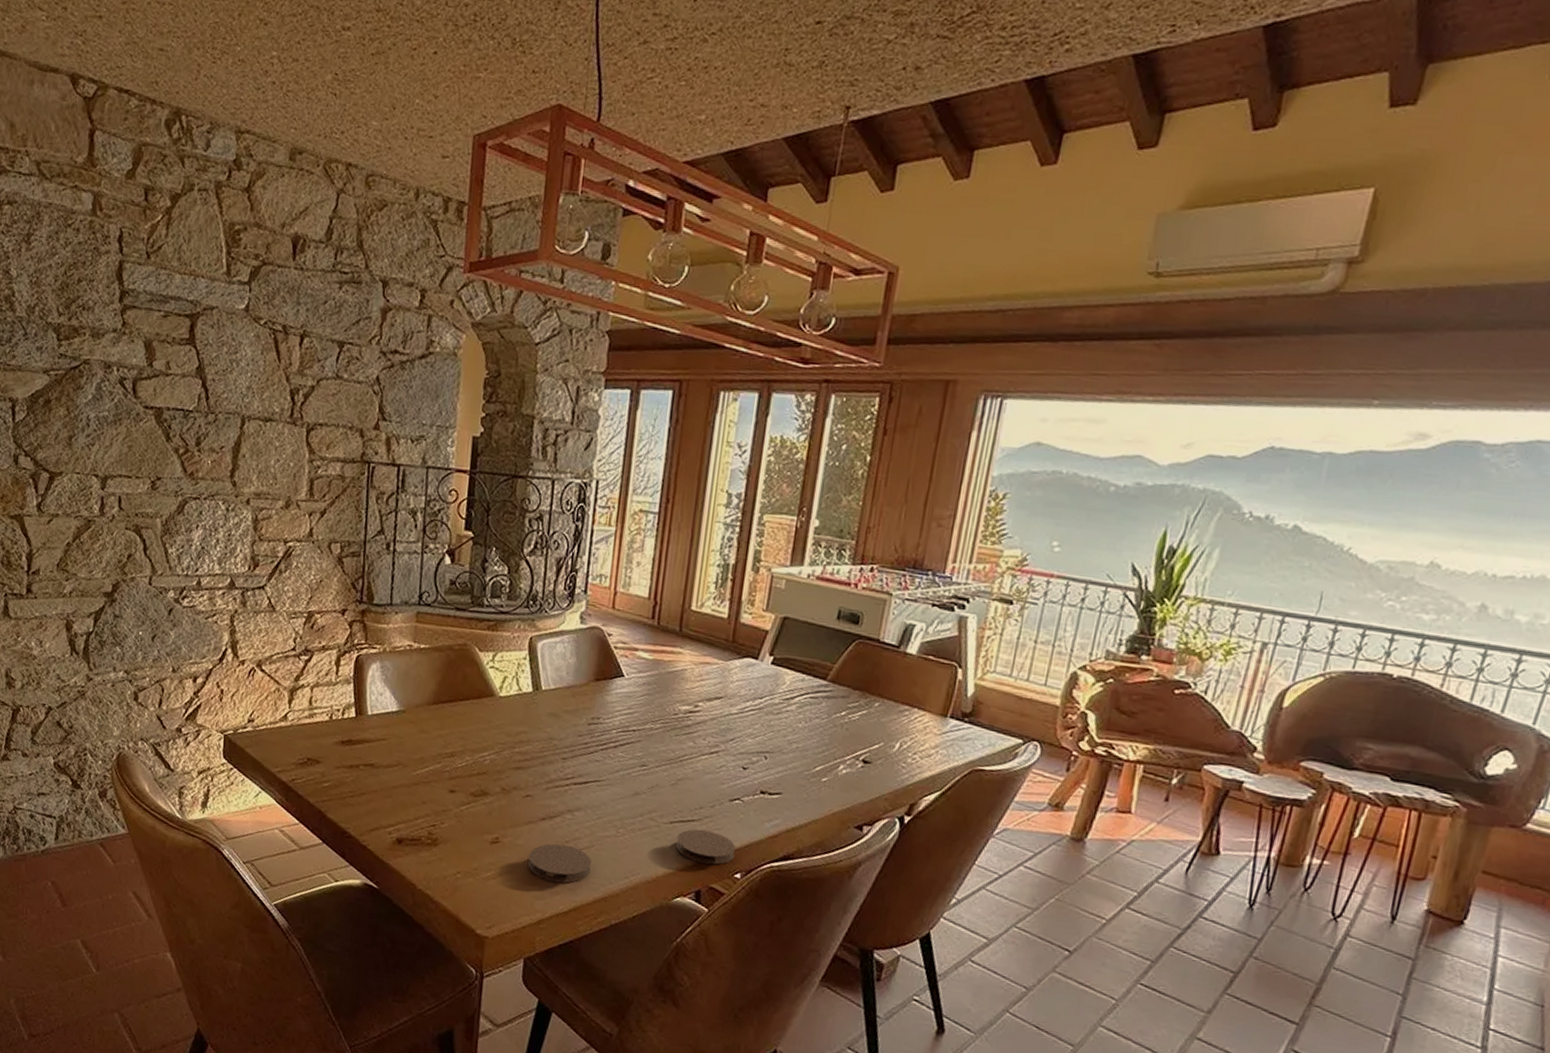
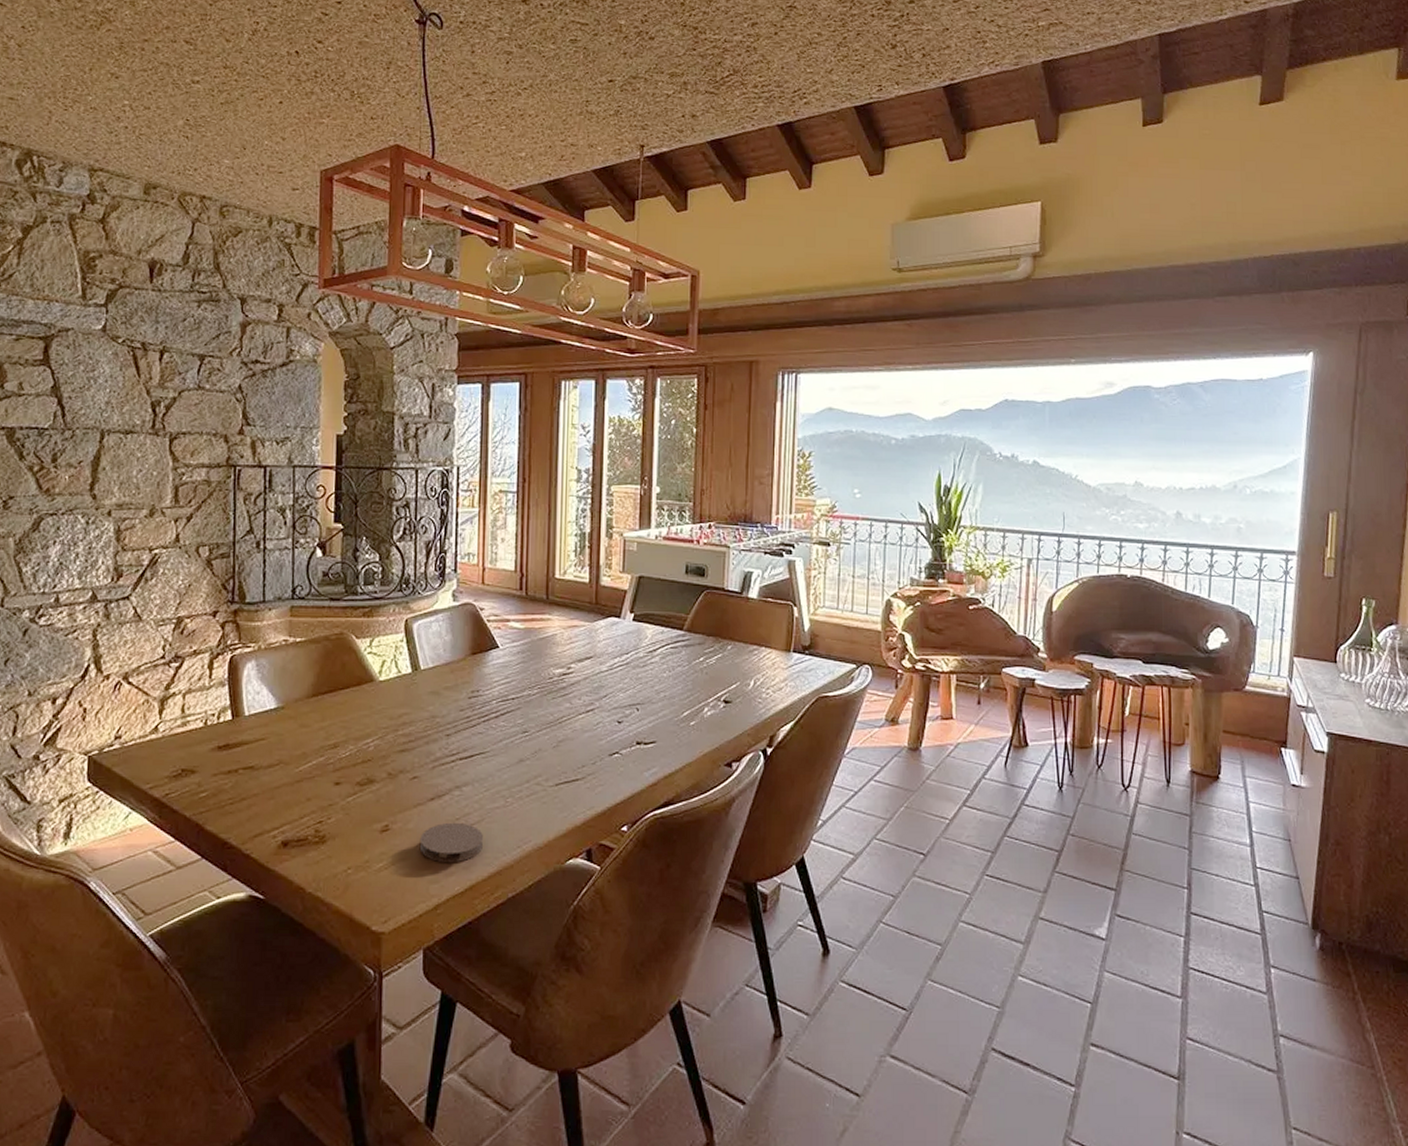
coaster: present [676,829,736,865] -> none [563,787,620,821]

